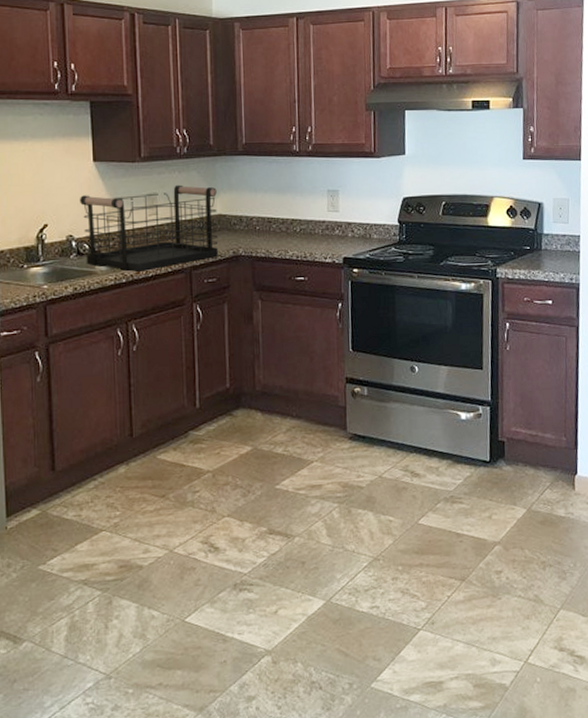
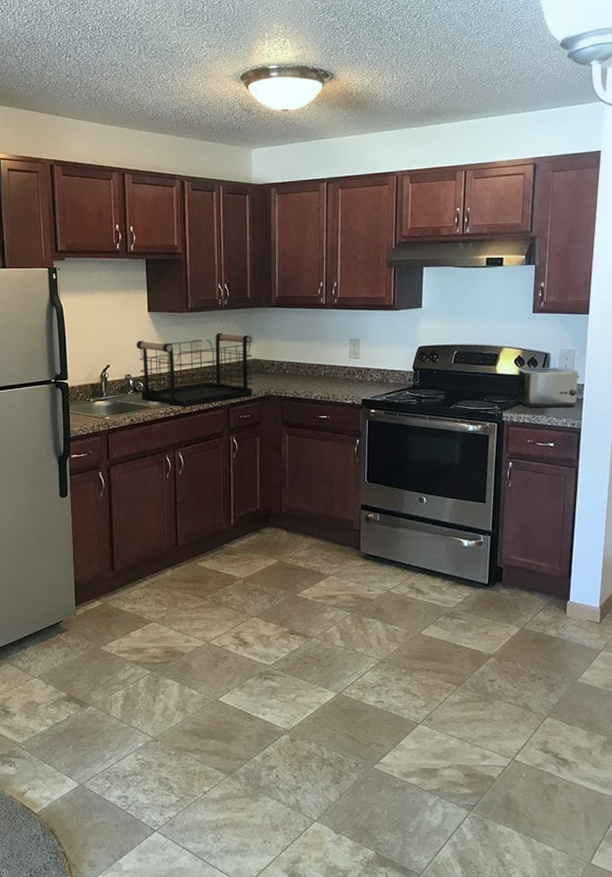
toaster: none [510,217,575,264] -> present [516,366,580,409]

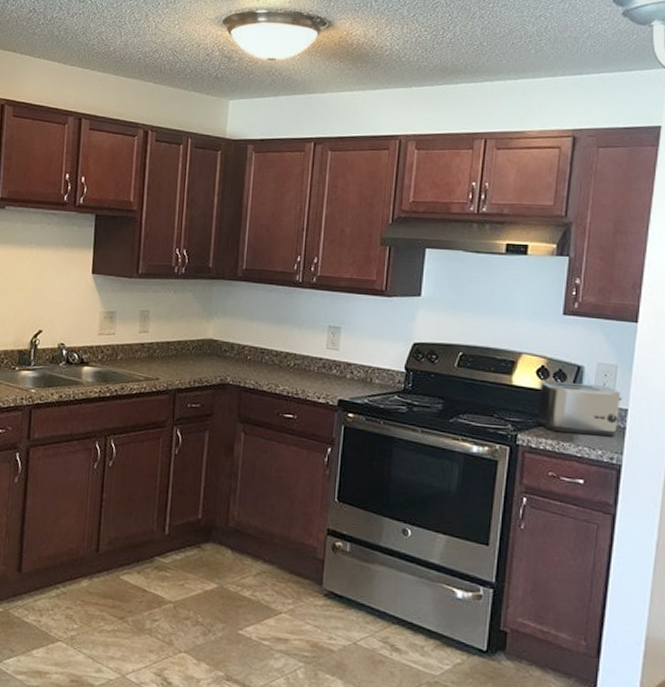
dish rack: present [136,332,253,407] -> none [73,304,211,388]

